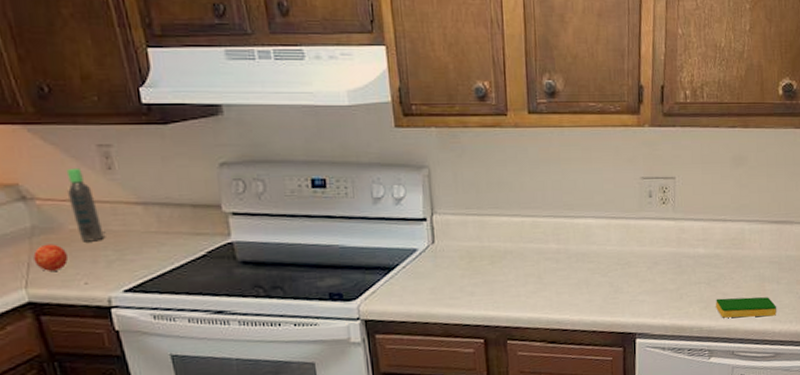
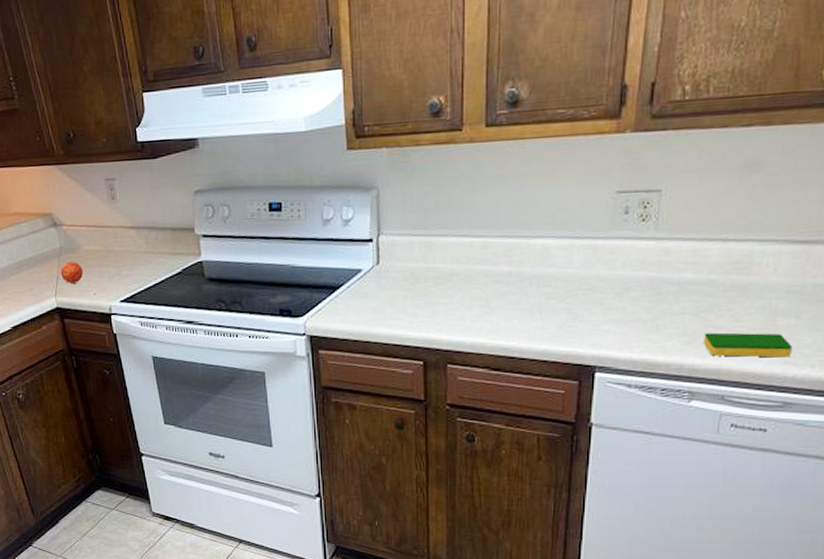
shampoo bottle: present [66,167,104,242] -> none [83,198,108,260]

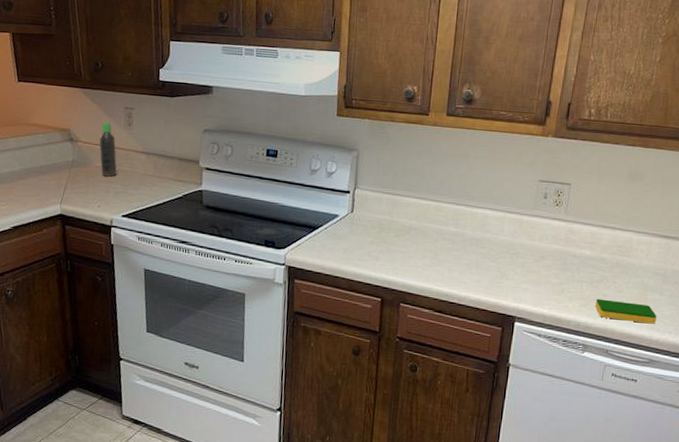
apple: present [60,261,84,283] -> none [69,174,92,194]
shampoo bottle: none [83,198,108,260] -> present [99,122,117,177]

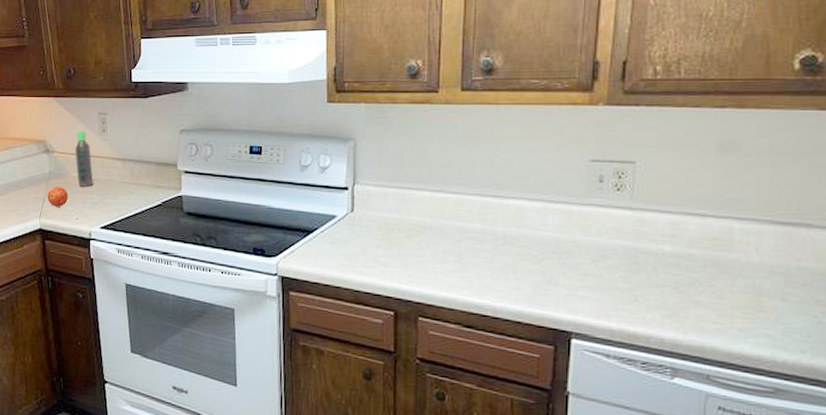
apple: none [69,174,92,194] -> present [47,186,69,207]
dish sponge: present [595,299,657,324] -> none [685,307,781,341]

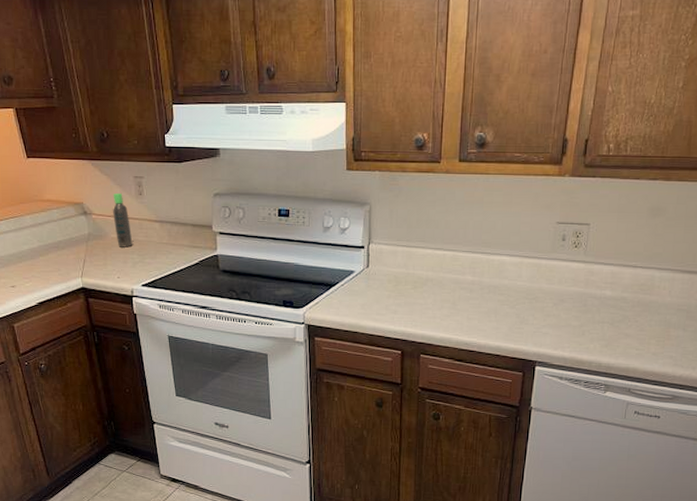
apple: present [47,186,69,207] -> none [88,247,109,267]

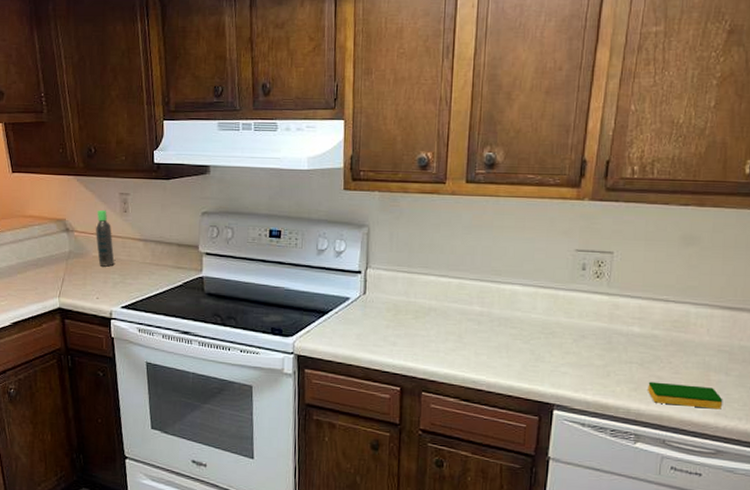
dish sponge: none [617,338,681,361] -> present [648,381,723,409]

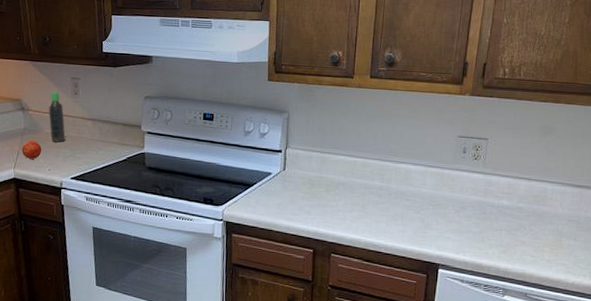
apple: none [67,265,89,286] -> present [22,140,42,159]
dish sponge: present [648,381,723,409] -> none [514,245,572,268]

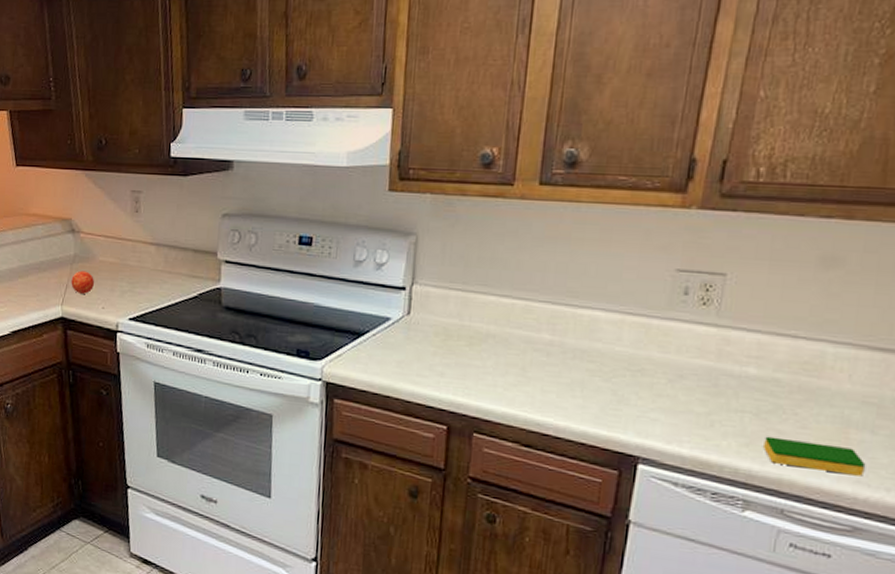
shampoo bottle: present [48,91,66,142] -> none [103,208,123,273]
dish sponge: none [514,245,572,268] -> present [763,436,866,477]

